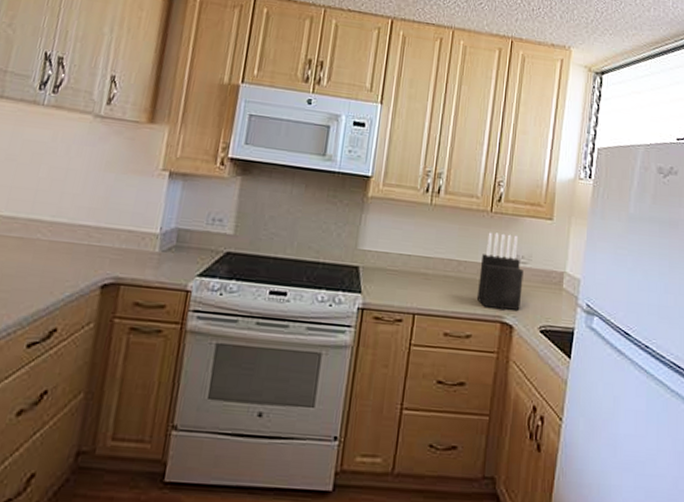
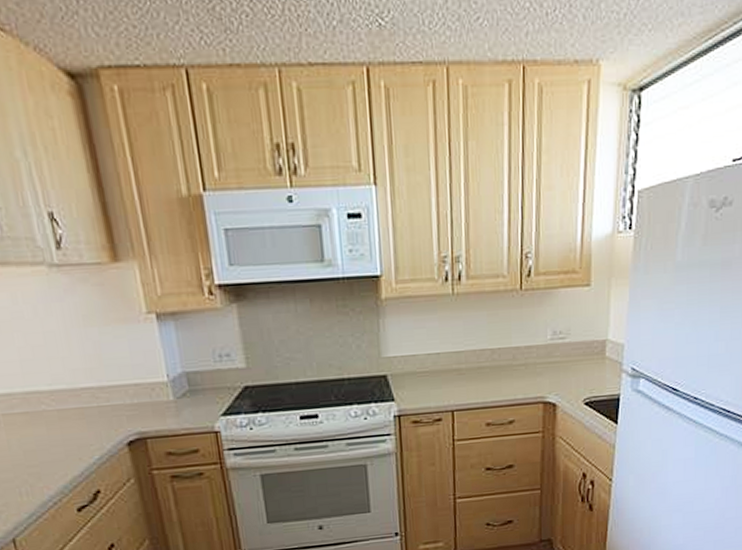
knife block: present [477,232,524,311] -> none [515,310,563,391]

